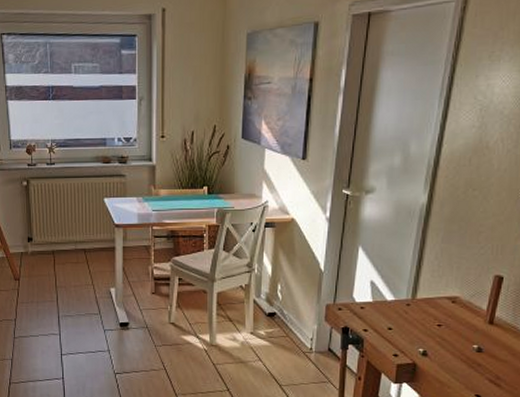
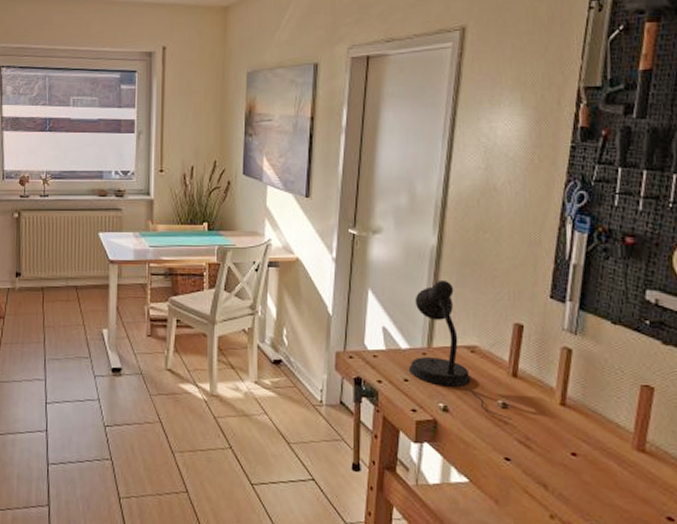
desk lamp: none [392,236,485,362] -> present [408,279,512,420]

